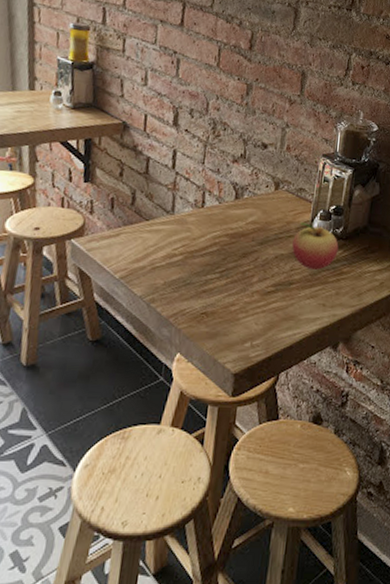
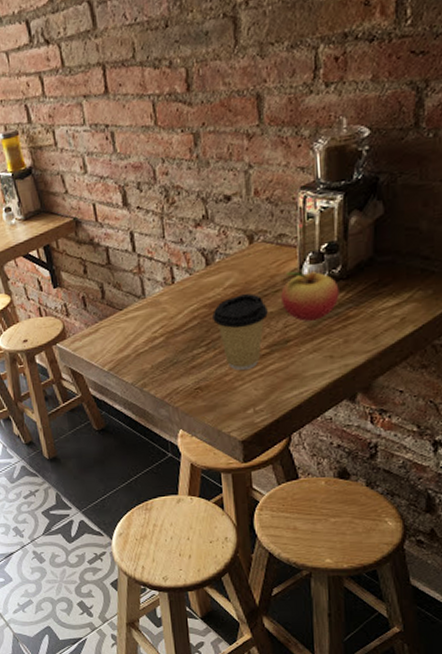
coffee cup: none [231,231,280,303] -> present [212,293,268,370]

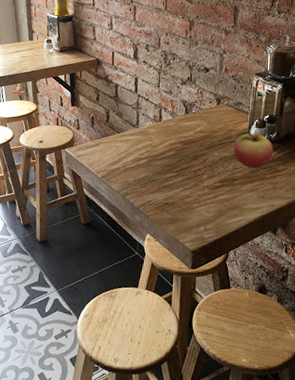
coffee cup: present [212,293,268,370] -> none [184,138,224,196]

